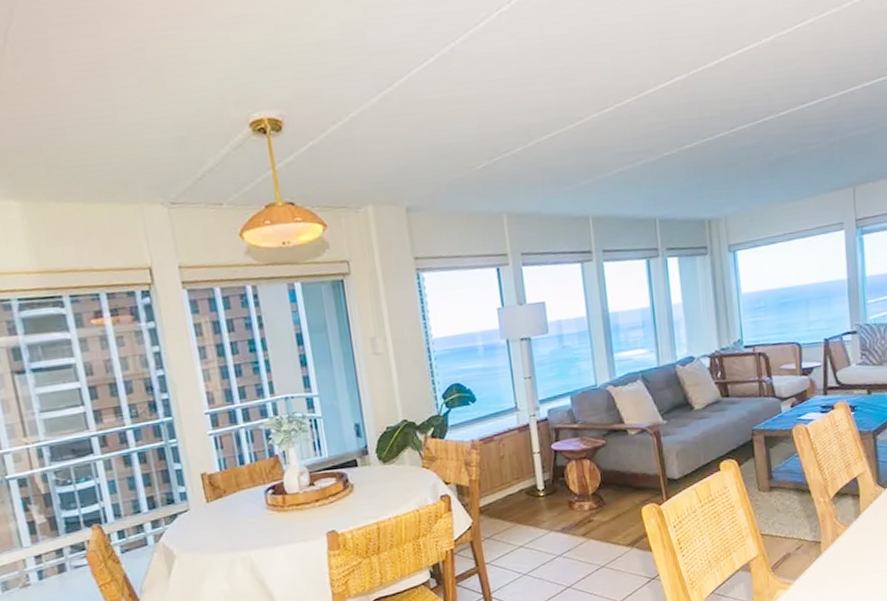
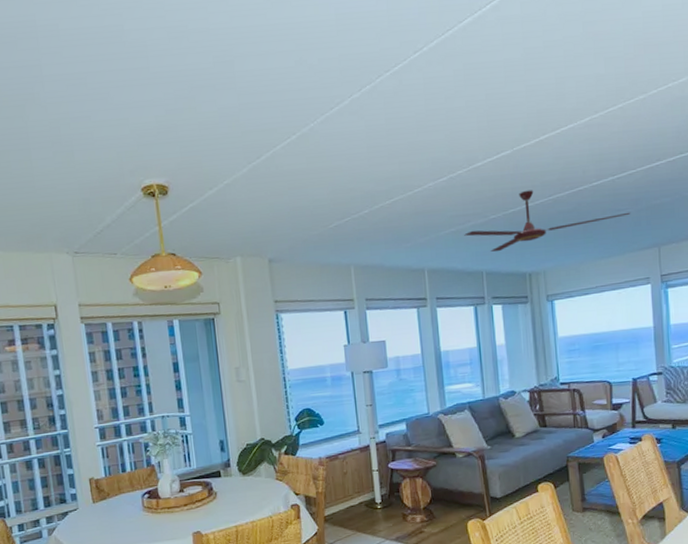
ceiling fan: none [634,121,823,196] -> present [464,190,631,252]

